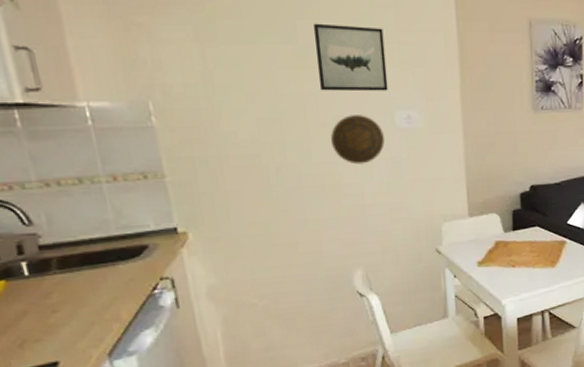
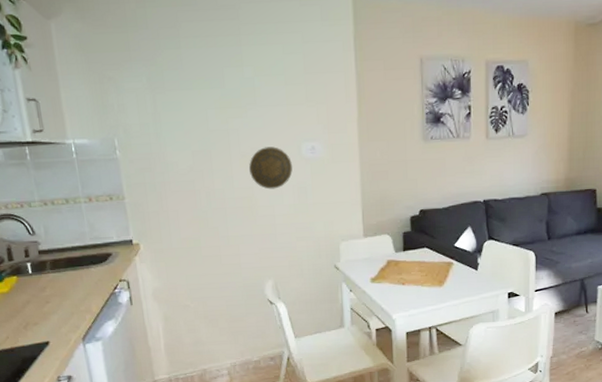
wall art: present [313,23,388,92] -> none [237,70,296,127]

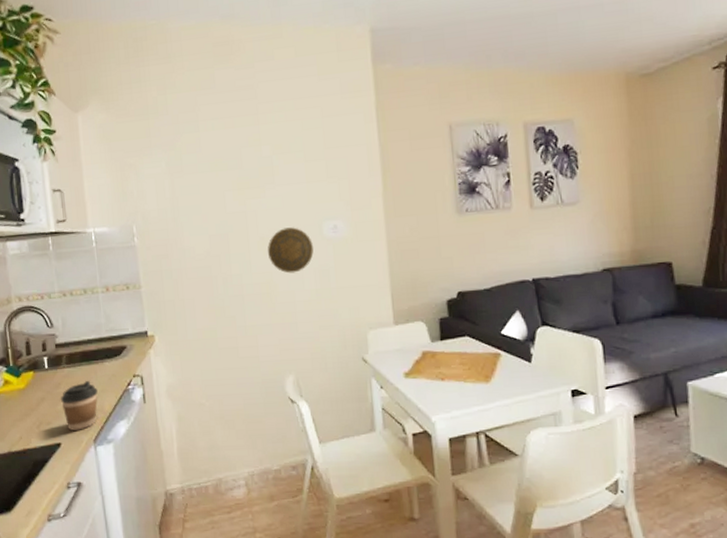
coffee cup: none [47,285,85,330] -> present [61,381,98,431]

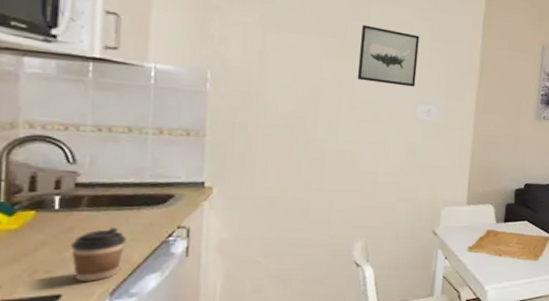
wall art: none [255,147,317,208] -> present [357,24,420,87]
decorative plate: present [268,227,314,274] -> none [358,103,405,147]

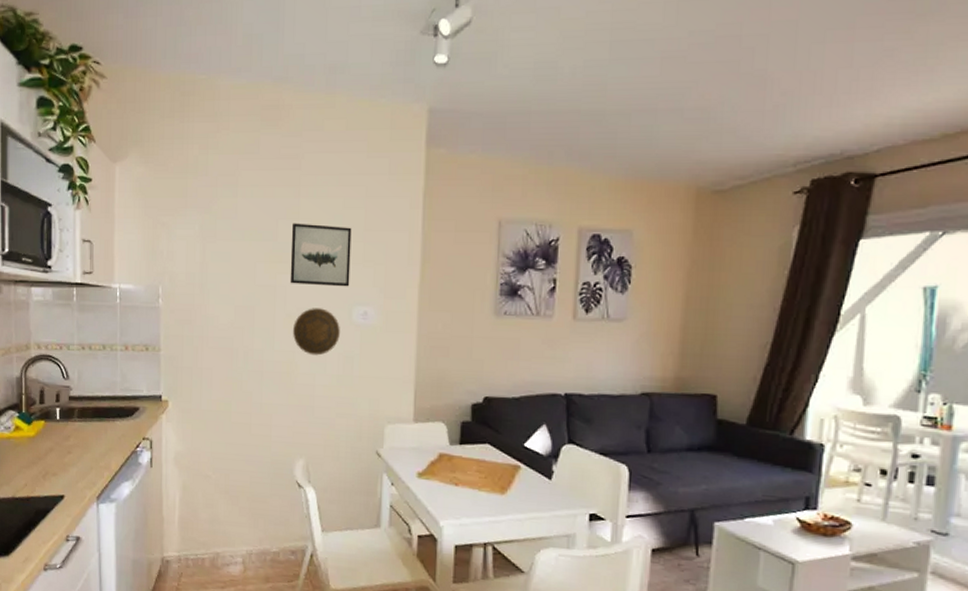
coffee cup: present [71,228,126,281] -> none [69,437,106,485]
decorative plate: none [358,103,405,147] -> present [293,308,340,356]

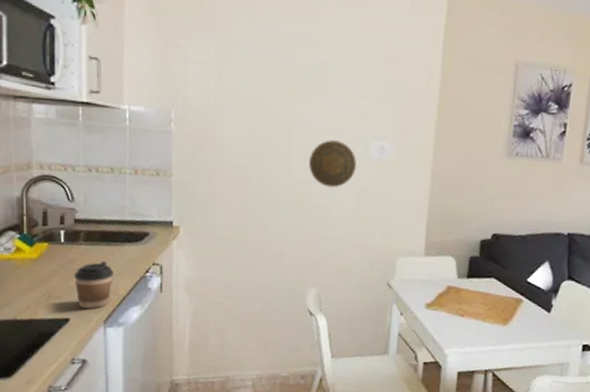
coffee cup: none [69,437,106,485] -> present [74,261,114,309]
wall art: present [290,223,352,287] -> none [307,52,372,121]

